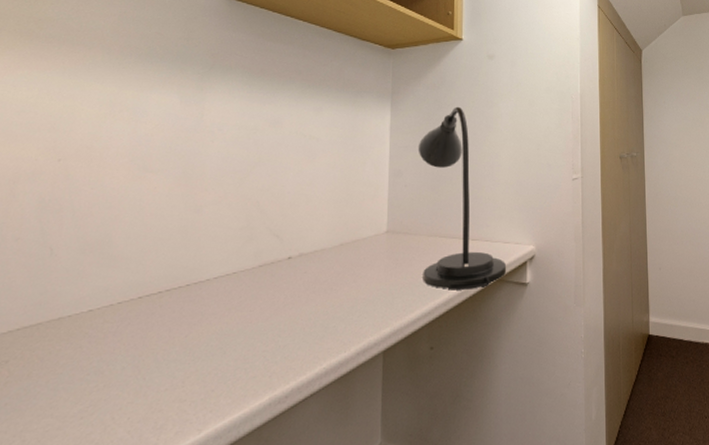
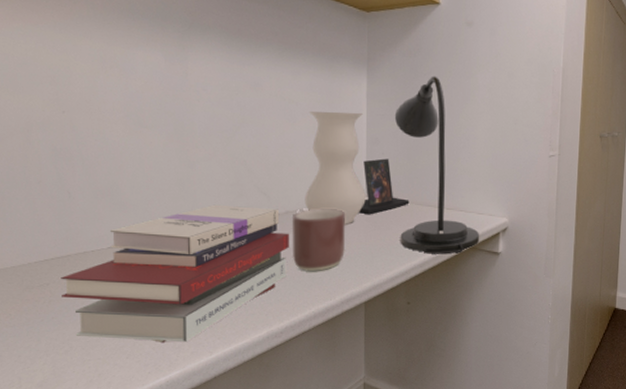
books: none [22,251,302,426] -> present [61,204,289,343]
mug: none [304,248,365,320] -> present [292,208,346,271]
vase: none [321,145,387,264] -> present [305,112,366,225]
photo frame: none [378,191,433,252] -> present [358,158,410,215]

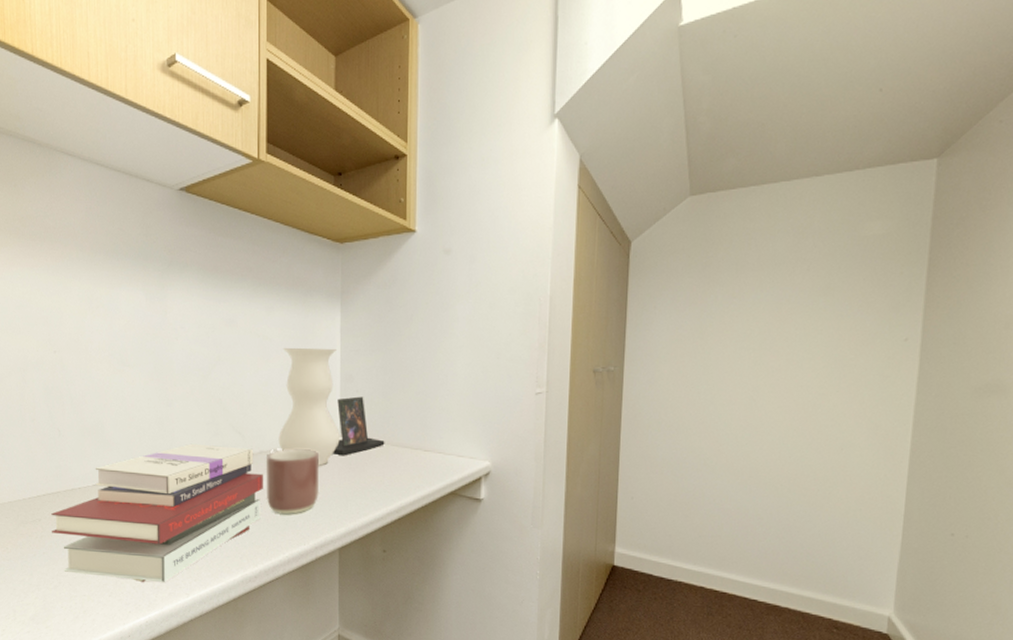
desk lamp: present [394,76,480,254] -> none [369,308,460,500]

